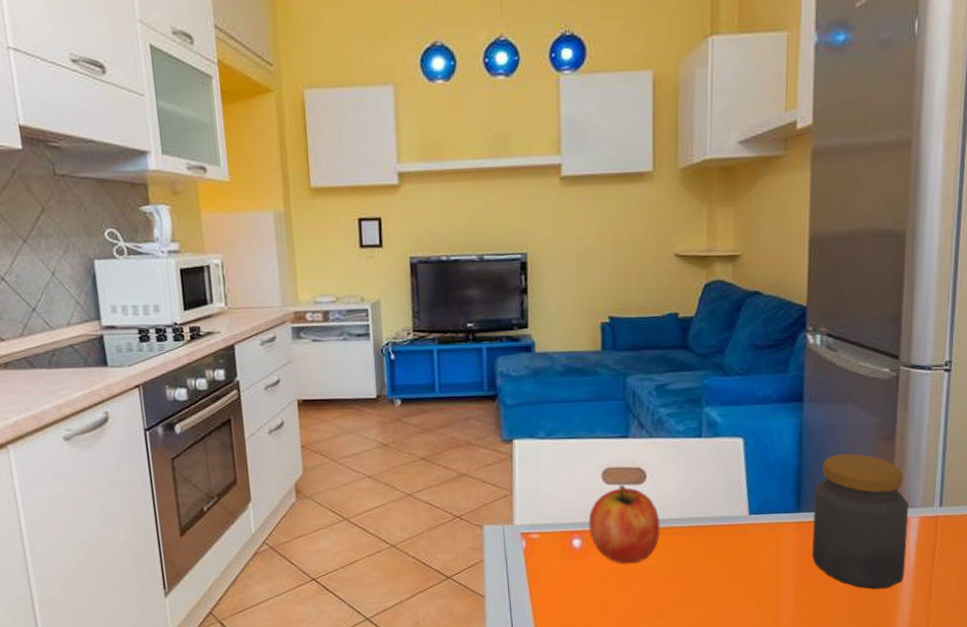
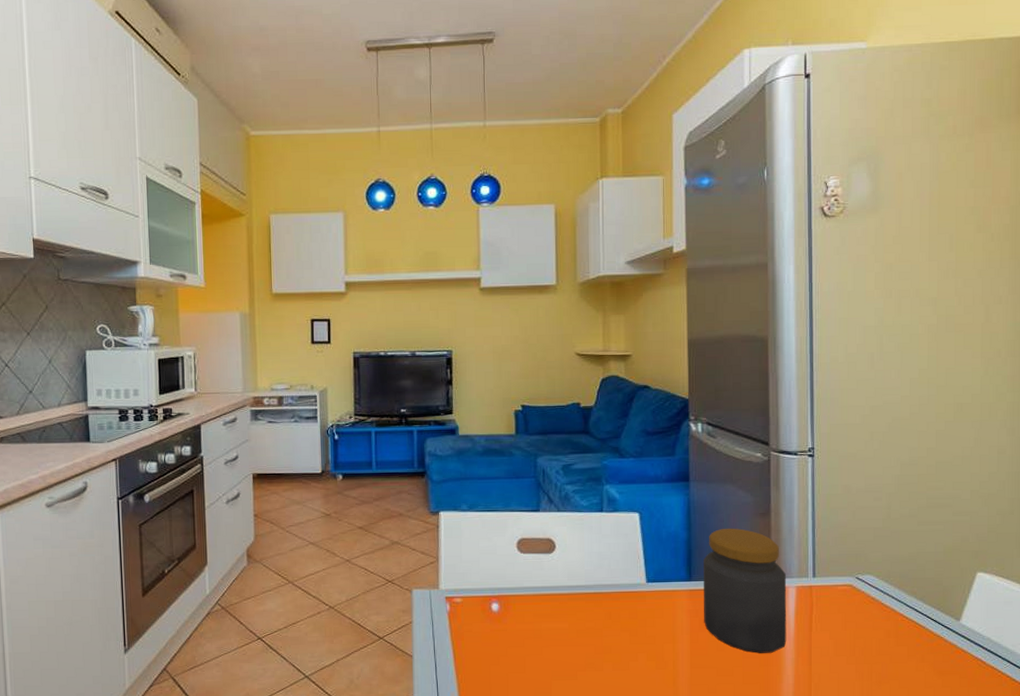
fruit: present [588,484,660,564] -> none [505,553,569,627]

